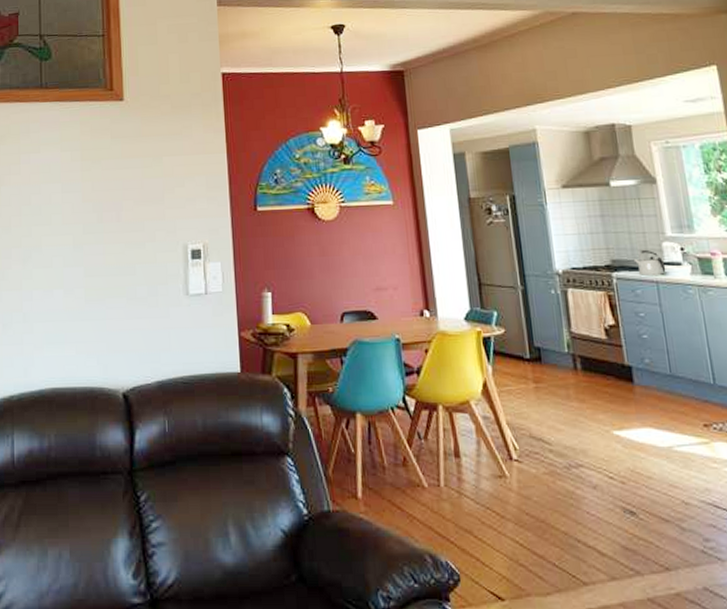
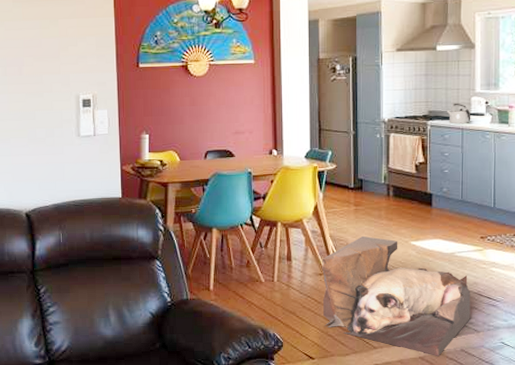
dog bed: none [500,424,709,598] -> present [321,236,471,356]

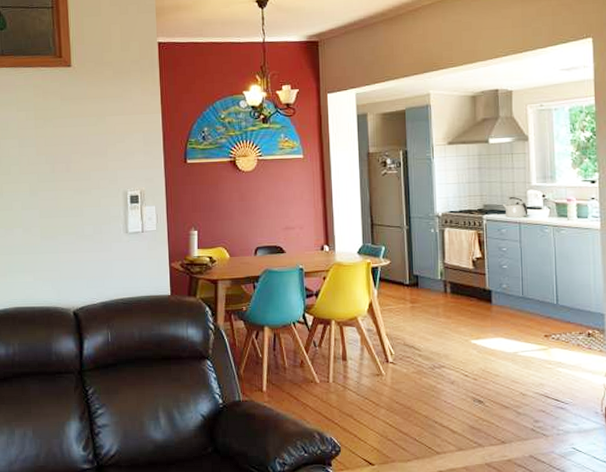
dog bed: present [321,236,471,356] -> none [378,335,538,463]

